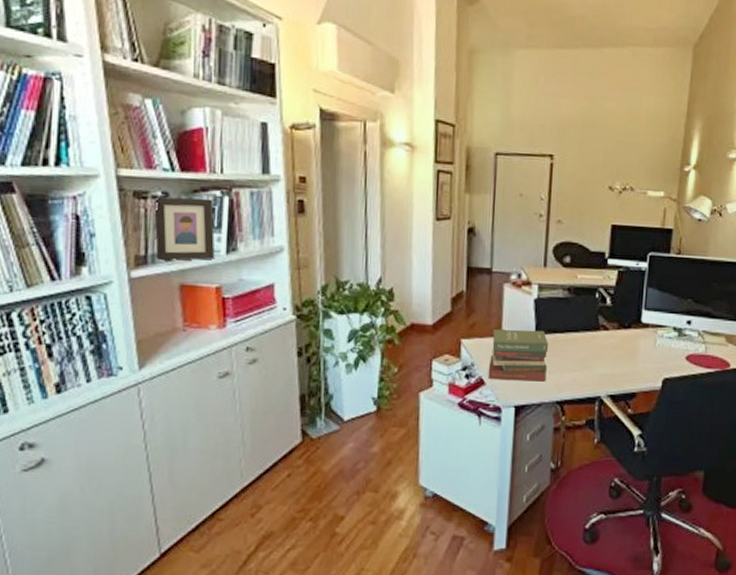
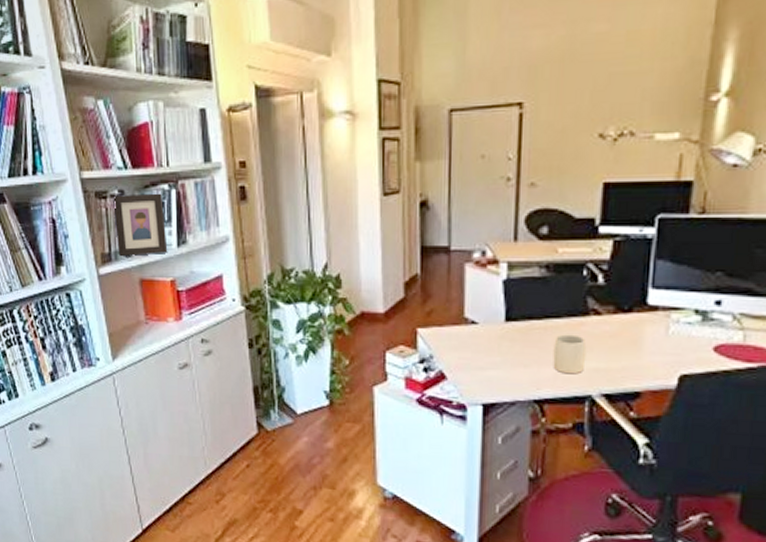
books: present [488,329,548,382] -> none [449,316,522,377]
mug: none [572,345,598,379] -> present [553,334,587,375]

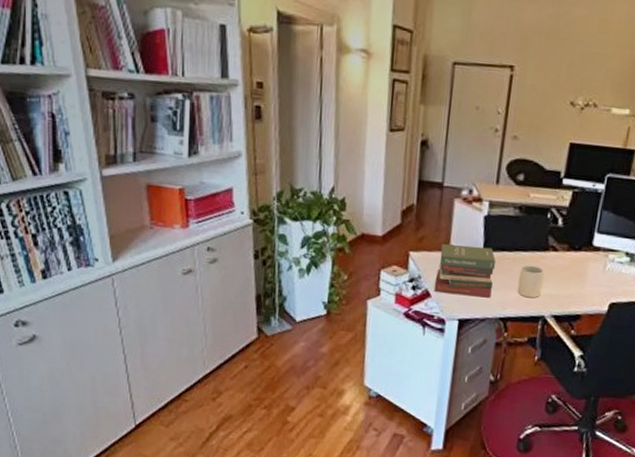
picture frame: present [113,193,168,256] -> none [122,98,178,162]
books: none [449,316,522,377] -> present [434,244,496,298]

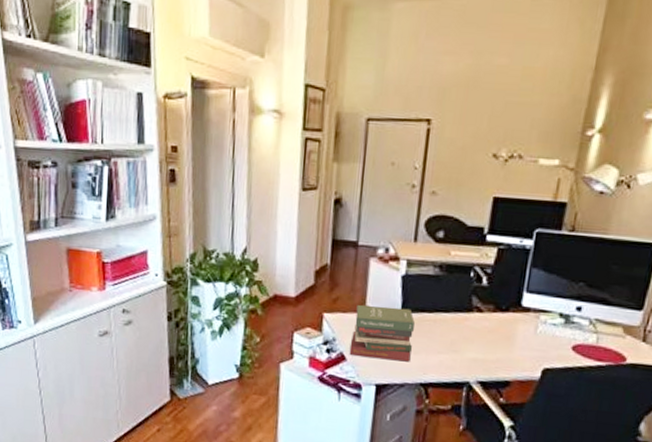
mug: present [517,265,545,299] -> none [439,327,469,363]

